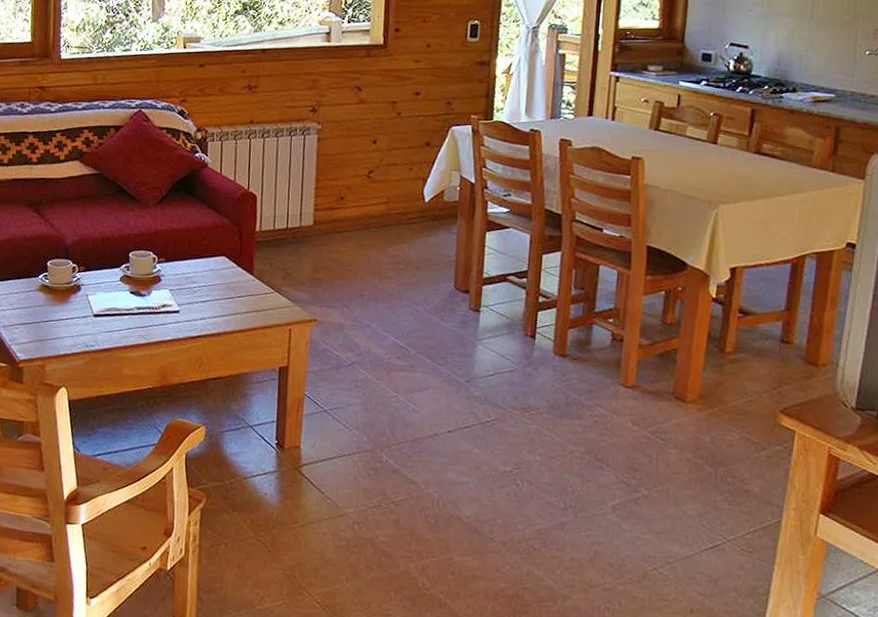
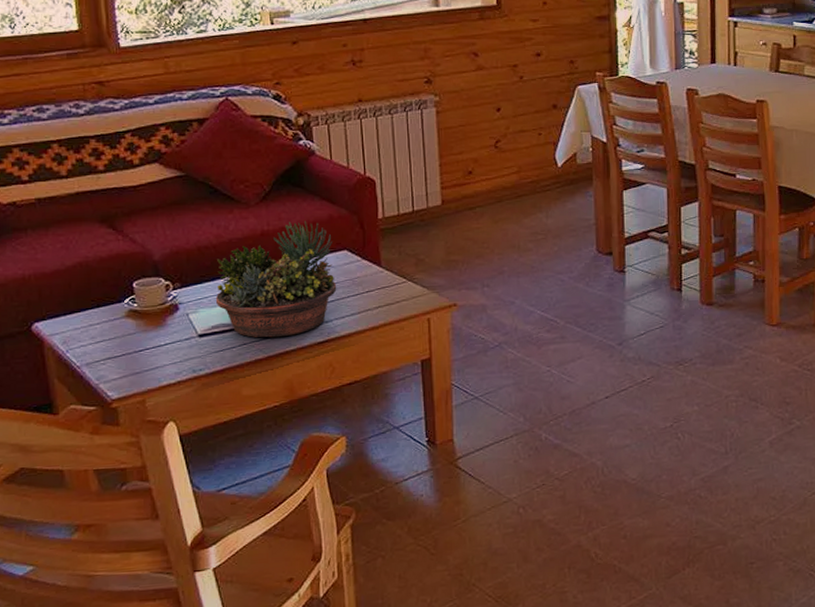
succulent planter: none [110,224,214,327] -> present [215,221,337,338]

